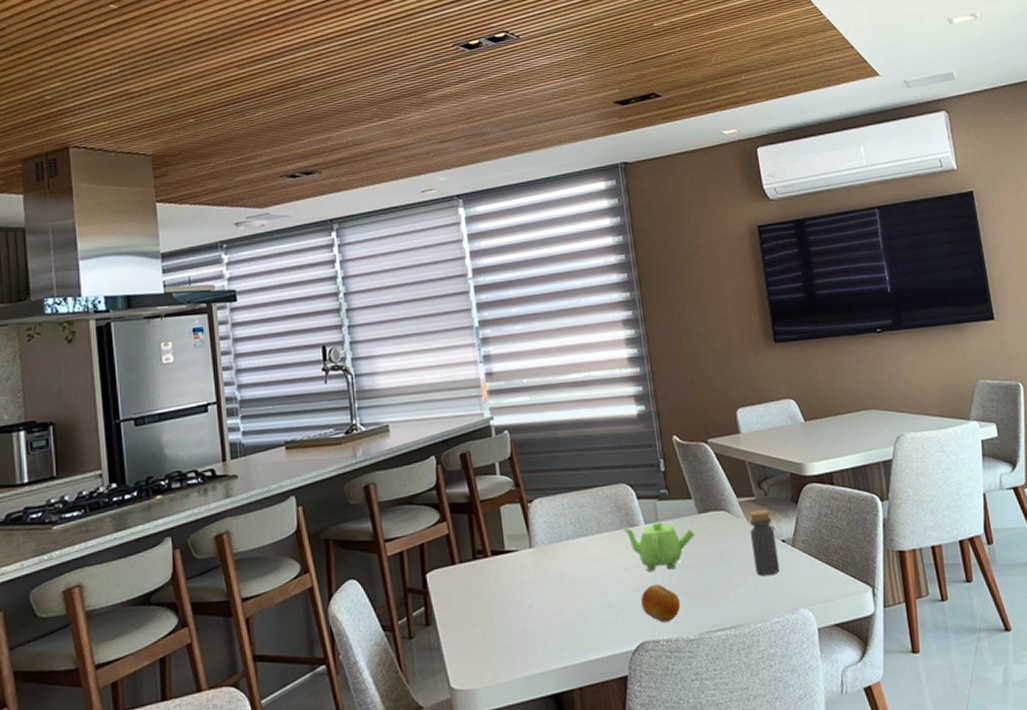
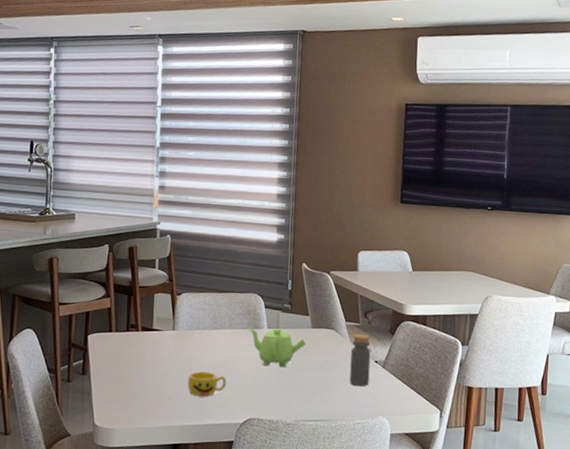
cup: none [558,592,607,626] -> present [188,371,227,396]
fruit: present [641,584,681,623] -> none [254,376,285,407]

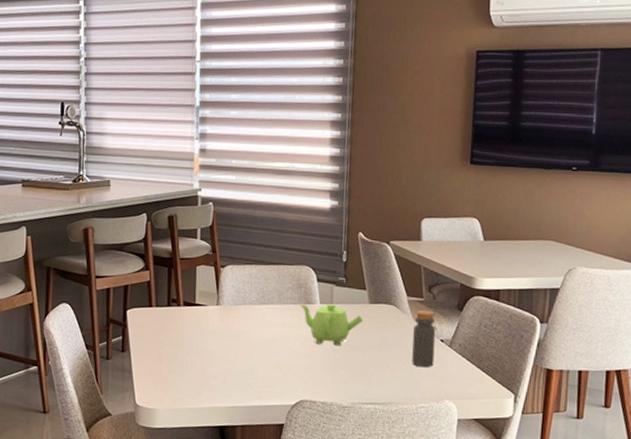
cup: present [188,371,227,396] -> none [234,349,276,376]

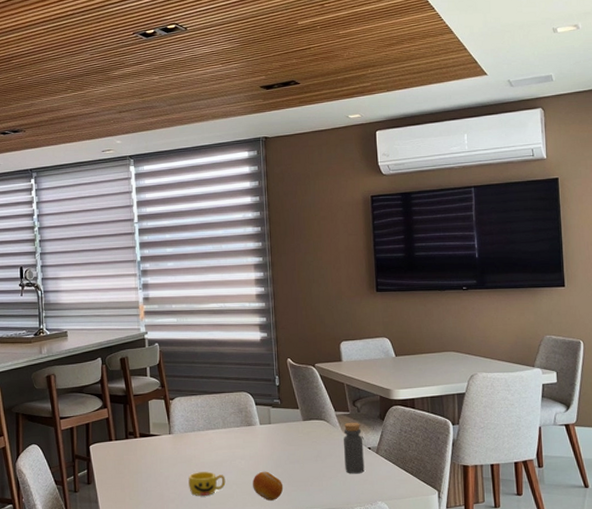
cup: none [234,349,276,376] -> present [188,472,226,496]
teapot: present [299,303,364,346] -> none [242,423,300,462]
fruit: none [306,355,340,388] -> present [253,471,284,501]

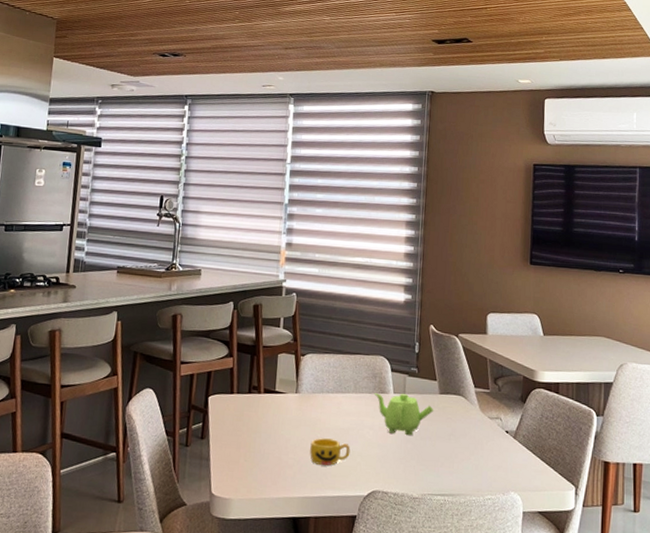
teapot: none [242,423,300,462] -> present [374,393,434,436]
fruit: present [253,471,284,501] -> none [379,445,412,479]
bottle: present [343,422,365,474] -> none [479,401,501,459]

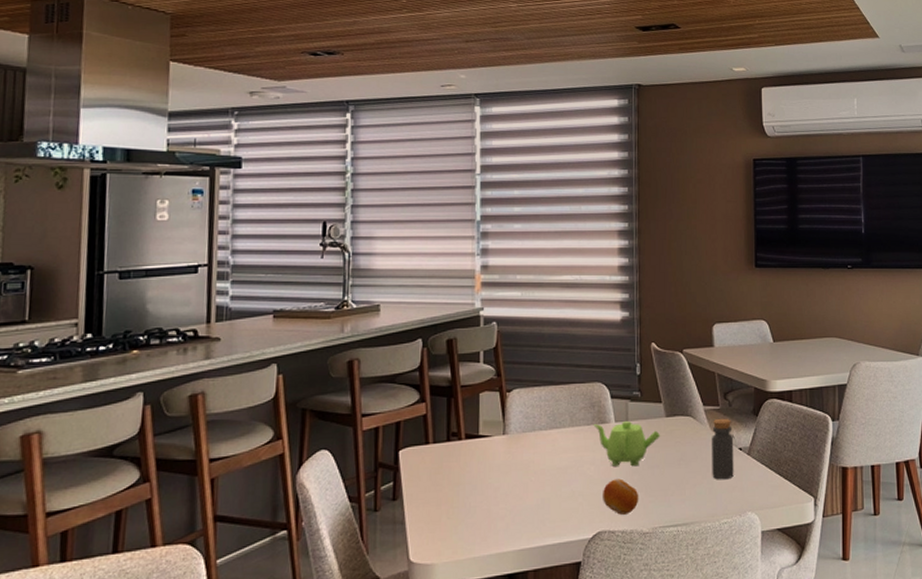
cup: present [310,438,351,466] -> none [524,481,570,511]
fruit: none [379,445,412,479] -> present [603,478,639,515]
bottle: none [479,401,501,459] -> present [711,418,734,480]

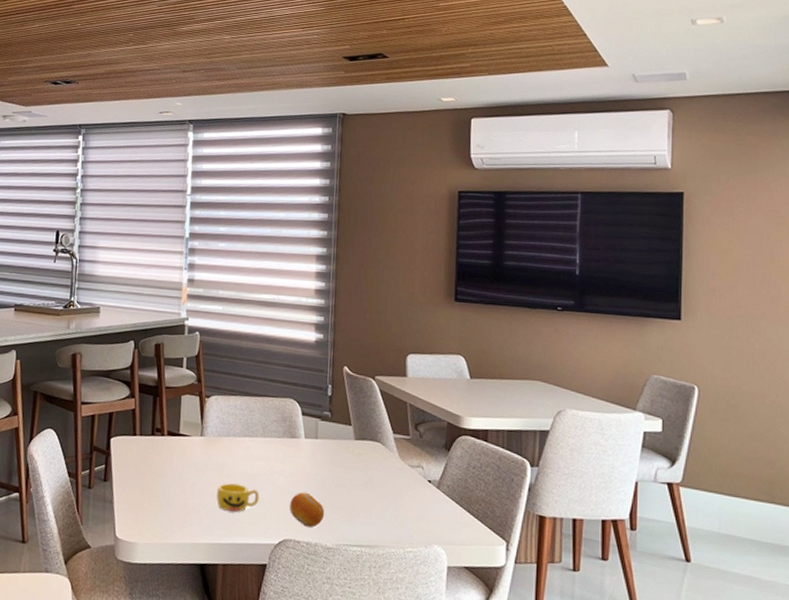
cup: none [524,481,570,511] -> present [217,483,260,512]
teapot: present [593,420,661,467] -> none [284,437,349,484]
bottle: present [711,418,734,480] -> none [399,448,423,510]

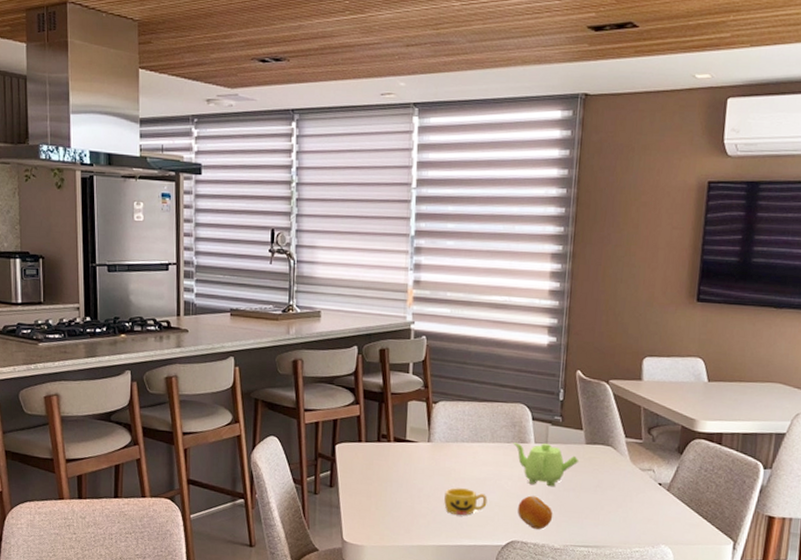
teapot: none [284,437,349,484] -> present [513,443,579,487]

